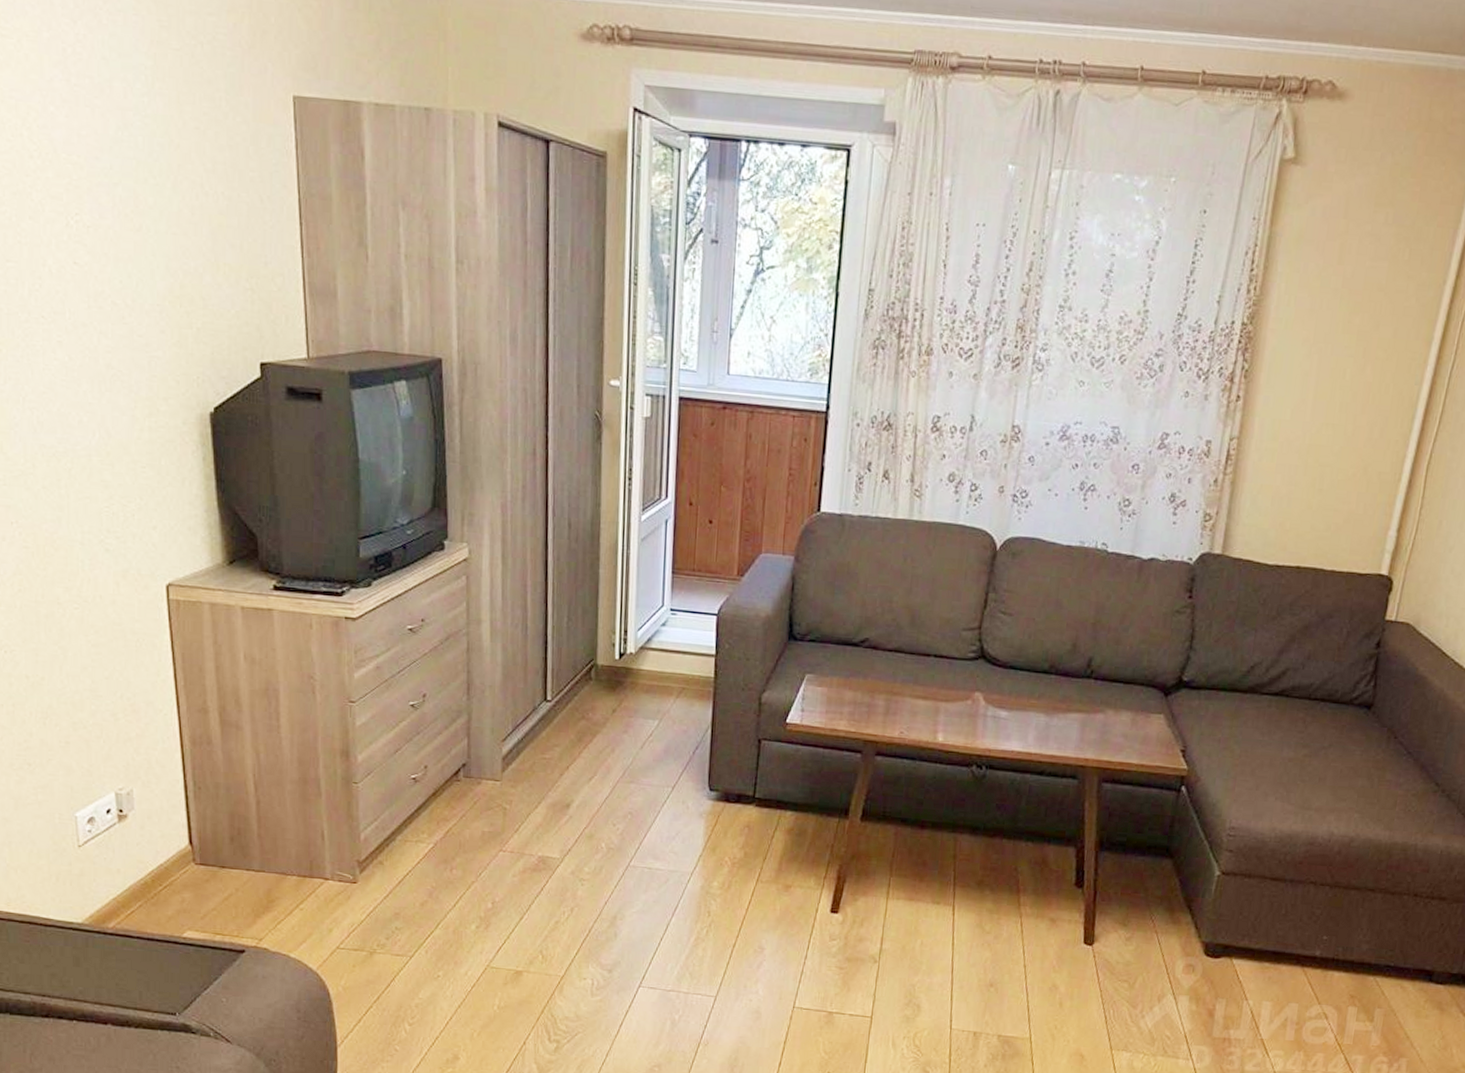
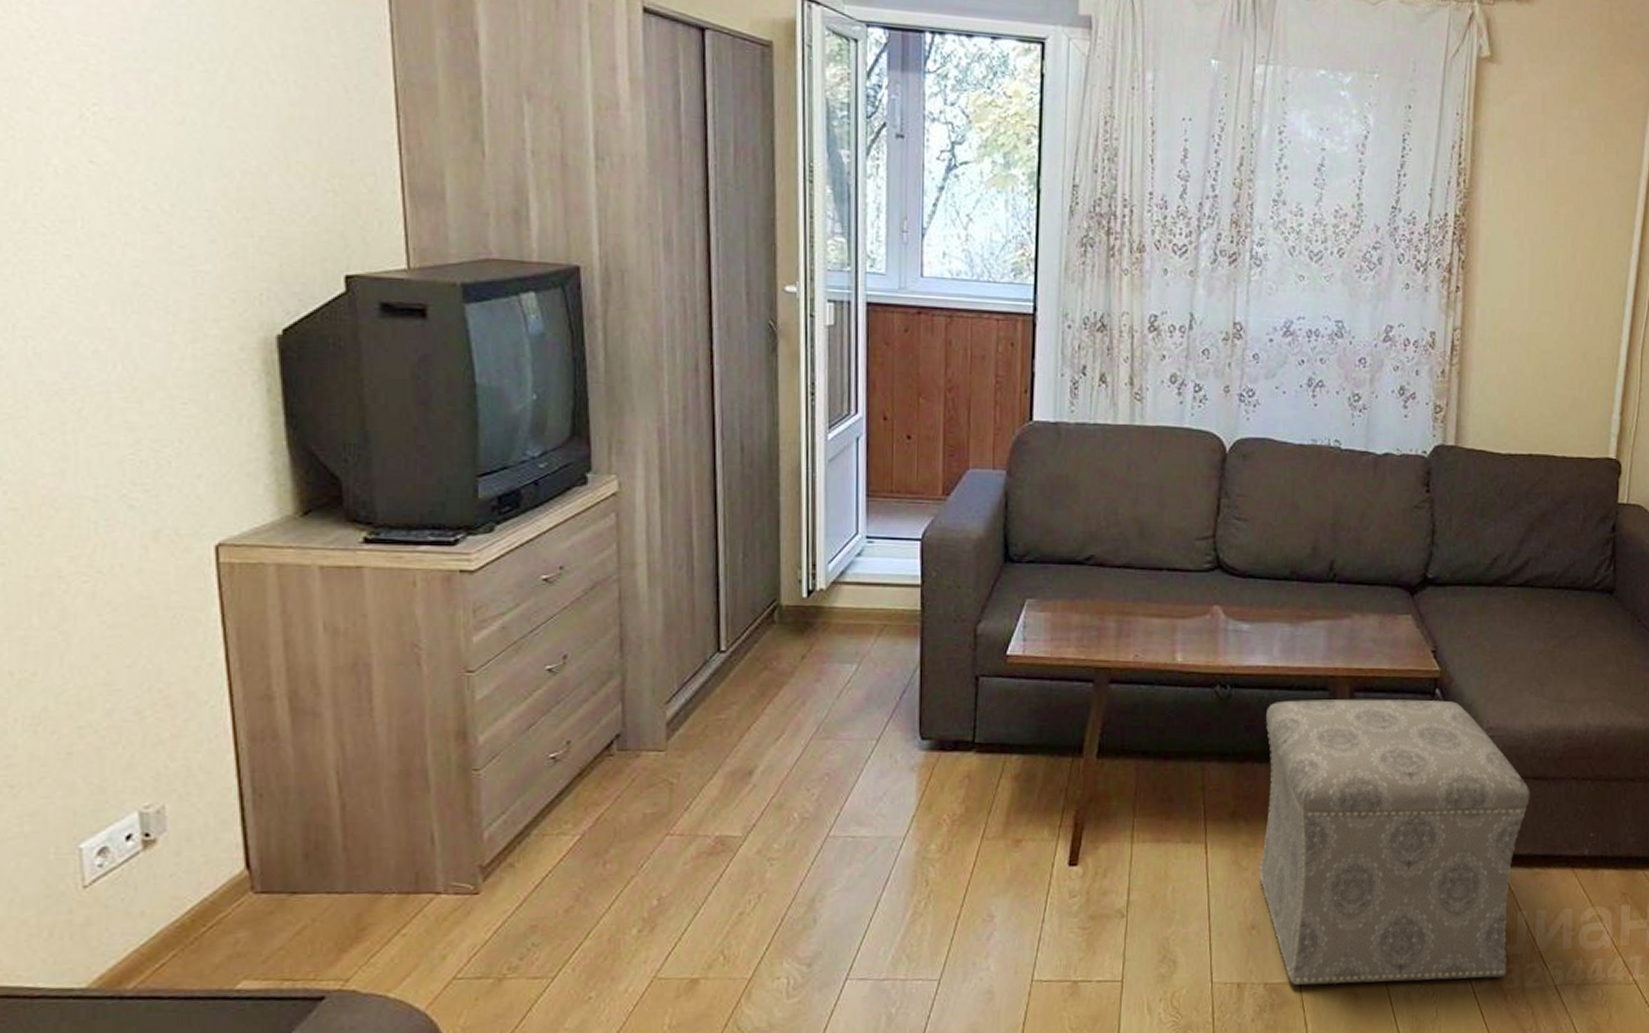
ottoman: none [999,784,1267,1058] -> present [1258,699,1530,986]

